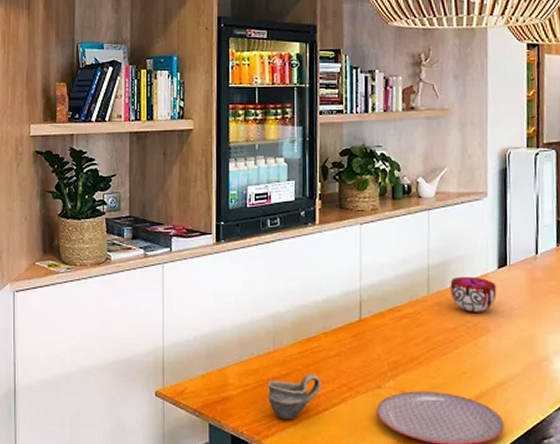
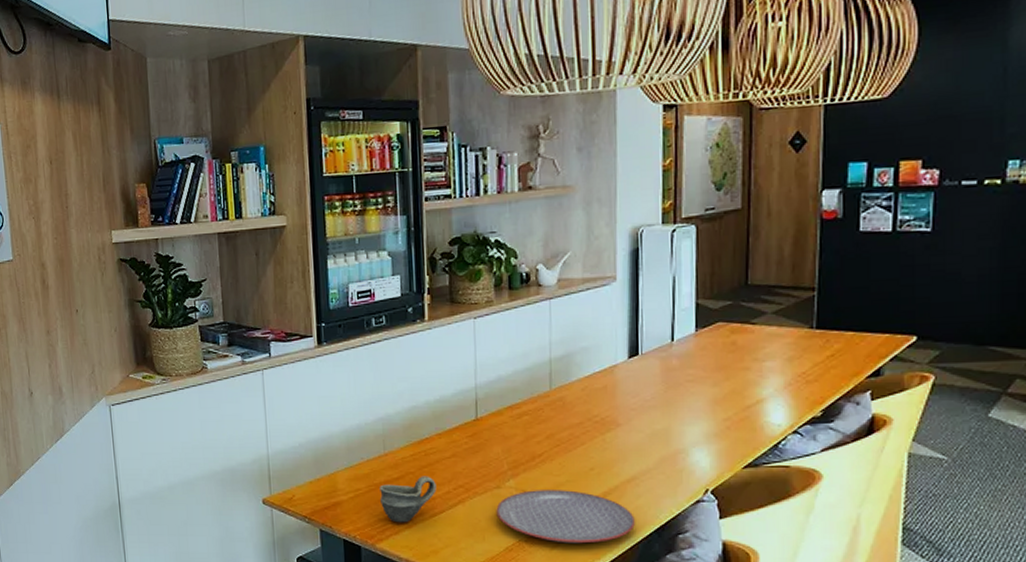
decorative bowl: present [450,276,497,312] -> none [574,368,627,406]

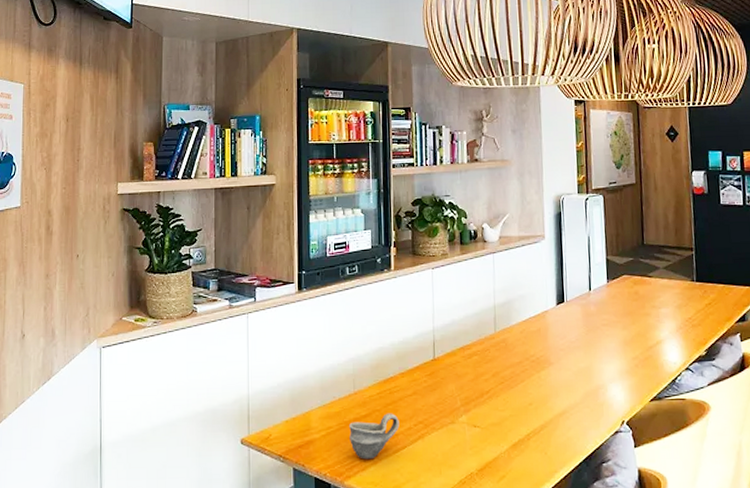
plate: present [496,490,635,544] -> none [451,424,567,475]

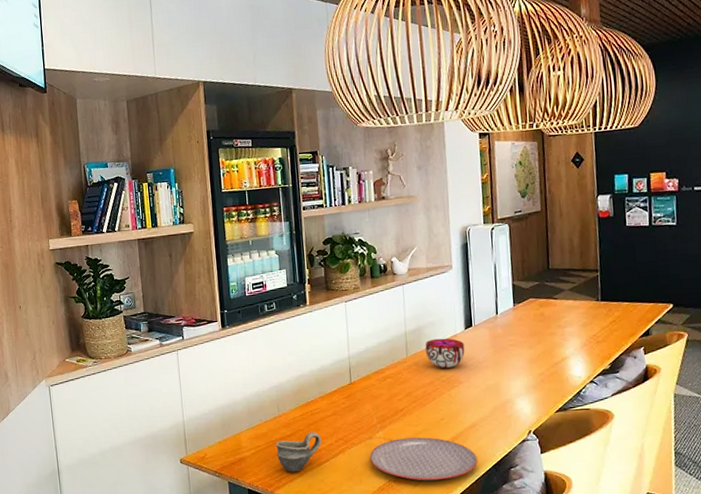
plate: none [451,424,567,475] -> present [369,437,478,481]
decorative bowl: none [514,313,556,347] -> present [425,338,465,368]

